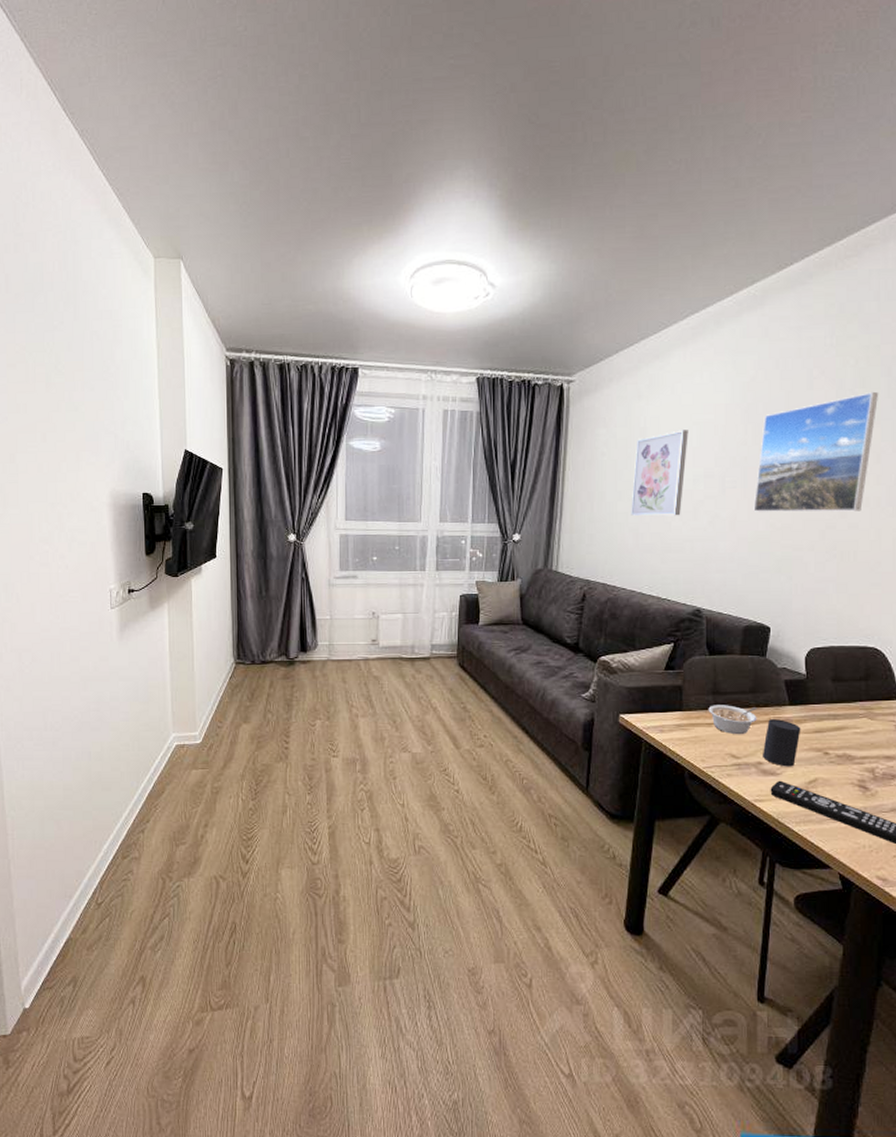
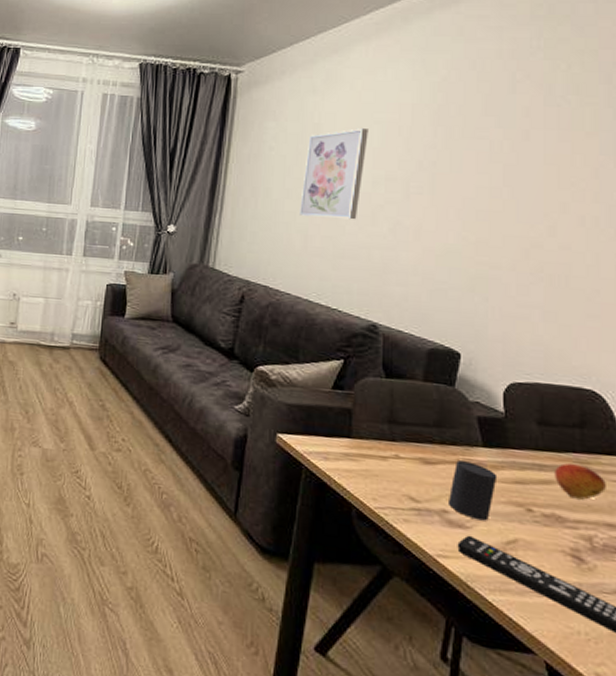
legume: present [708,705,757,735] -> none [382,435,443,475]
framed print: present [753,391,878,512] -> none [442,99,595,231]
fruit: none [846,711,885,739] -> present [555,463,606,500]

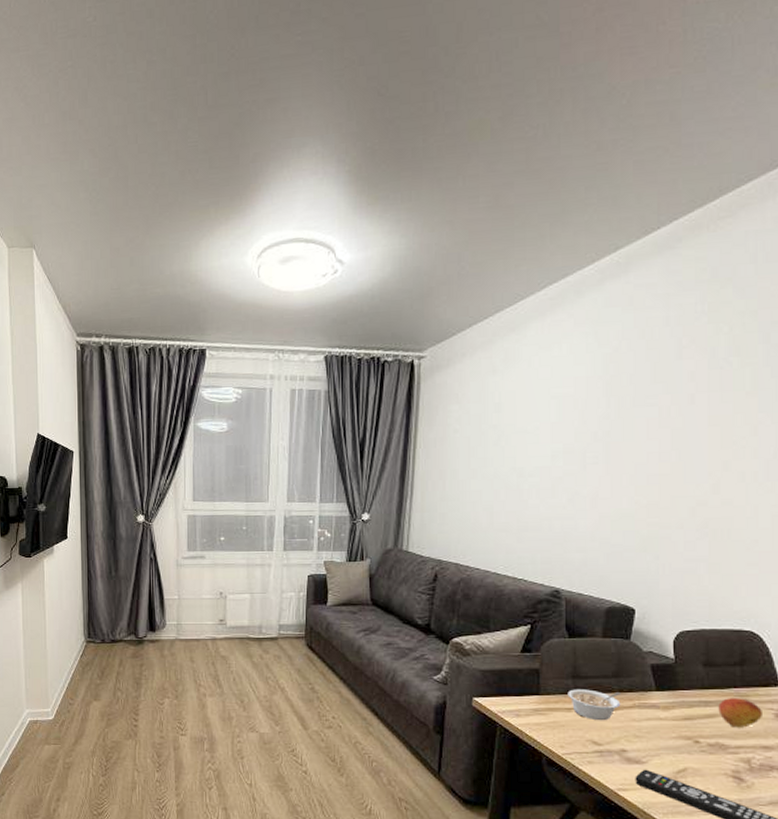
wall art: present [300,128,368,220] -> none [485,404,546,494]
legume: none [382,435,443,475] -> present [567,689,621,721]
cup: present [449,460,498,521] -> none [627,705,669,755]

